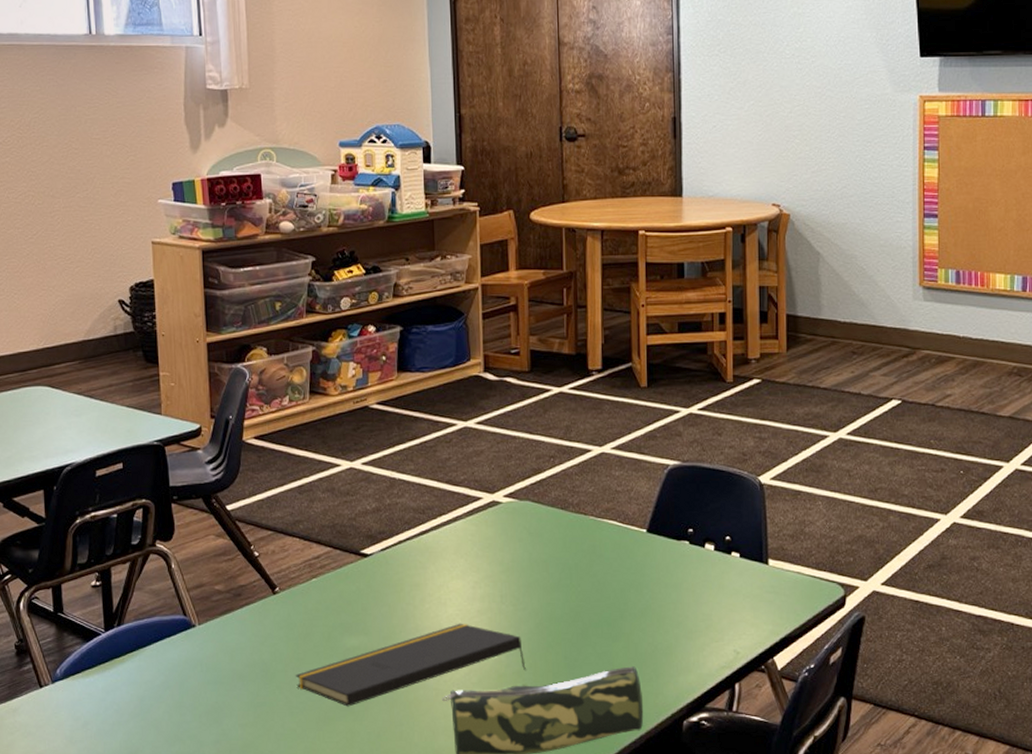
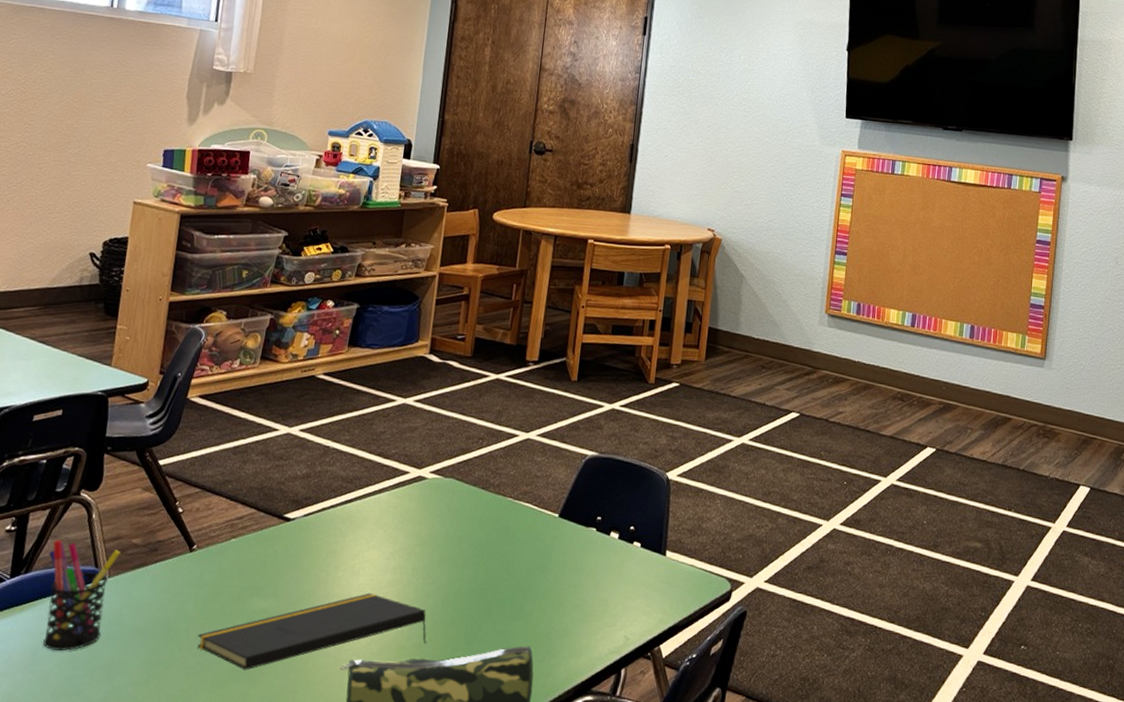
pen holder: none [136,591,206,698] -> present [43,539,121,651]

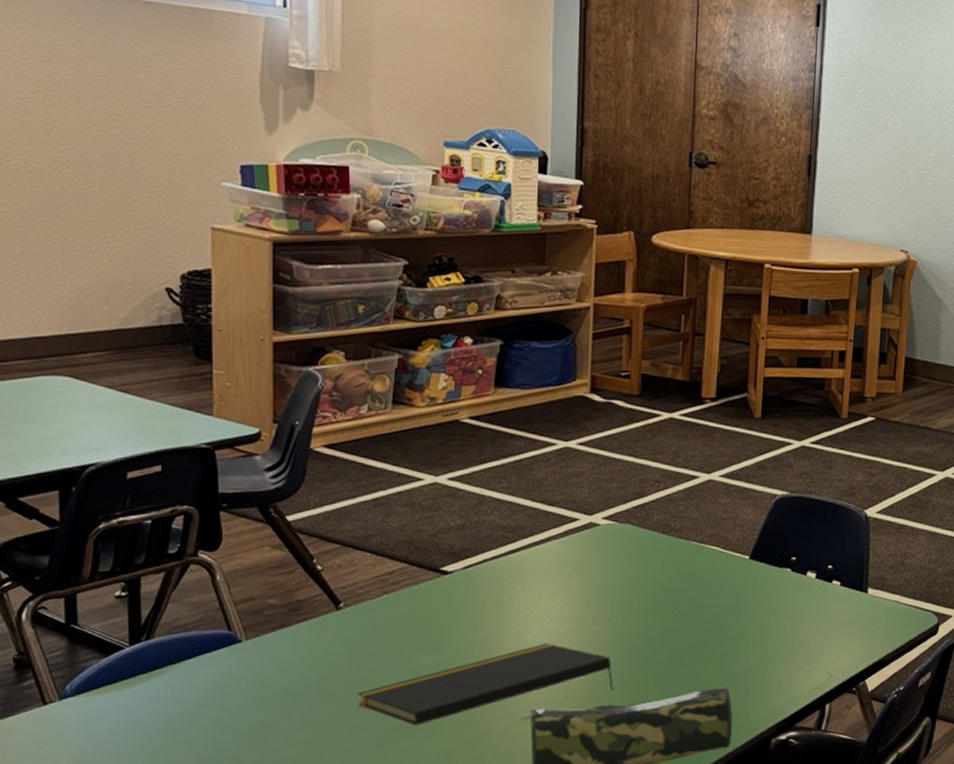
pen holder: present [43,539,121,651] -> none [171,603,255,716]

